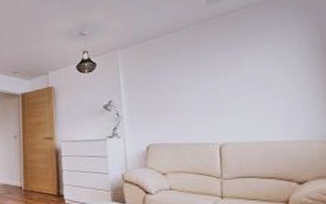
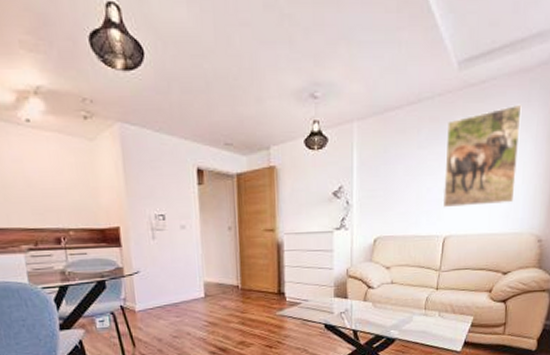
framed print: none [205,25,292,117] -> present [442,104,522,208]

